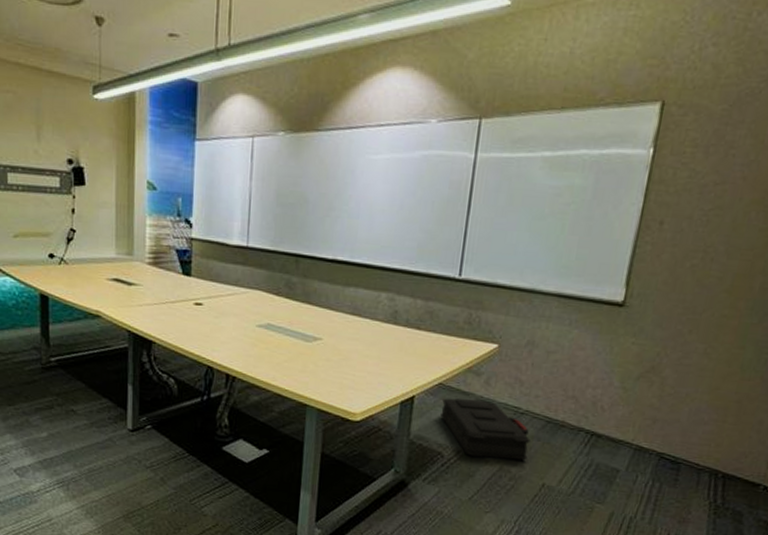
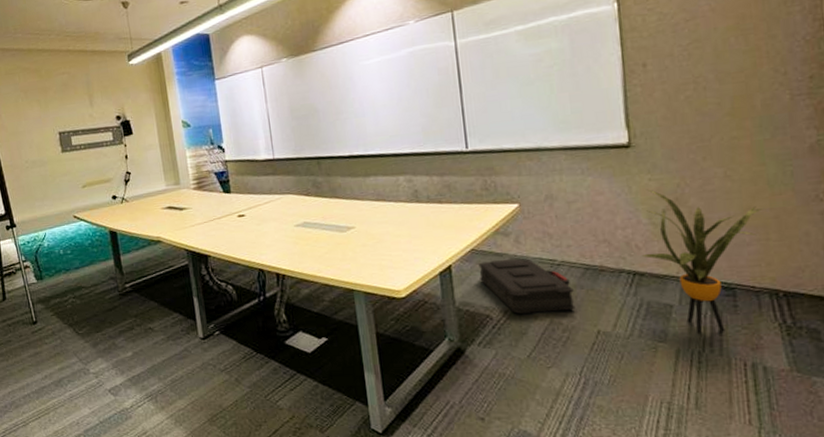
house plant: none [604,352,729,502] -> present [641,189,763,335]

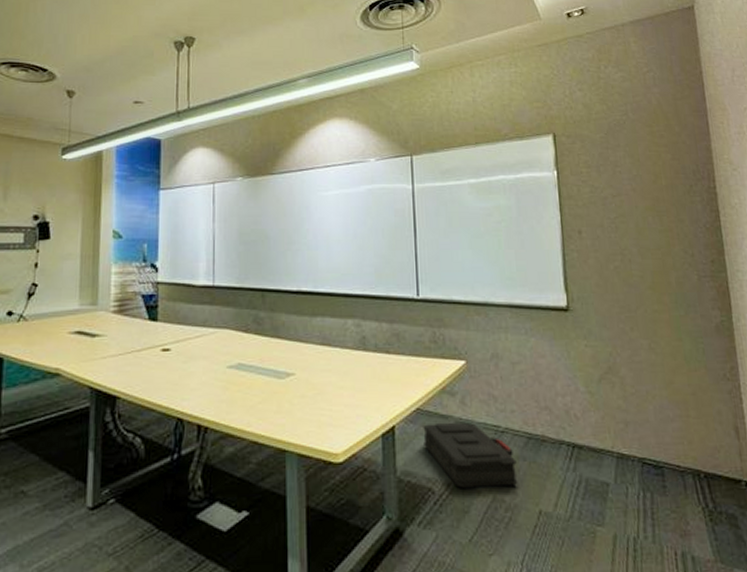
house plant: present [641,189,763,335] -> none [580,355,683,518]

